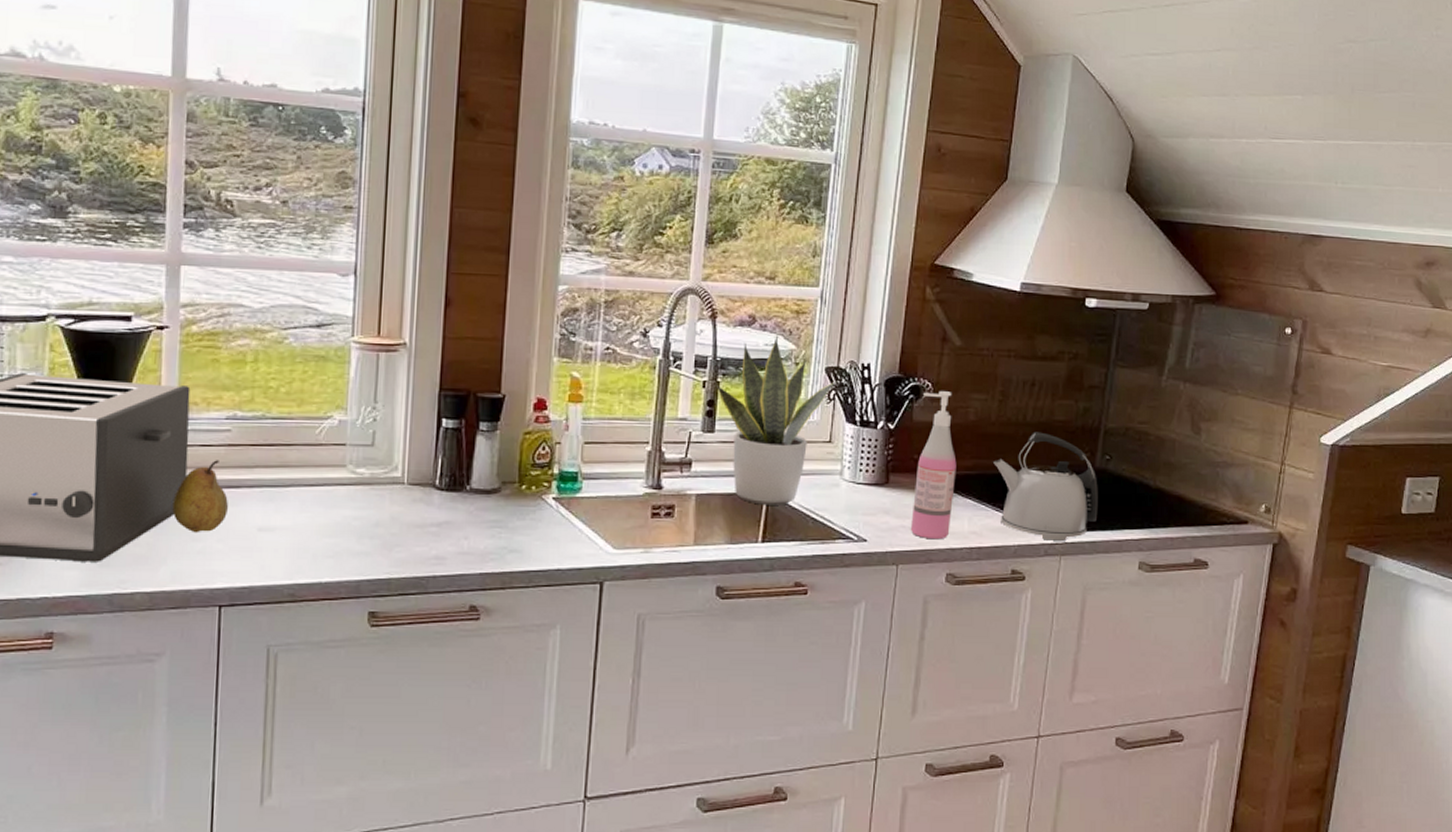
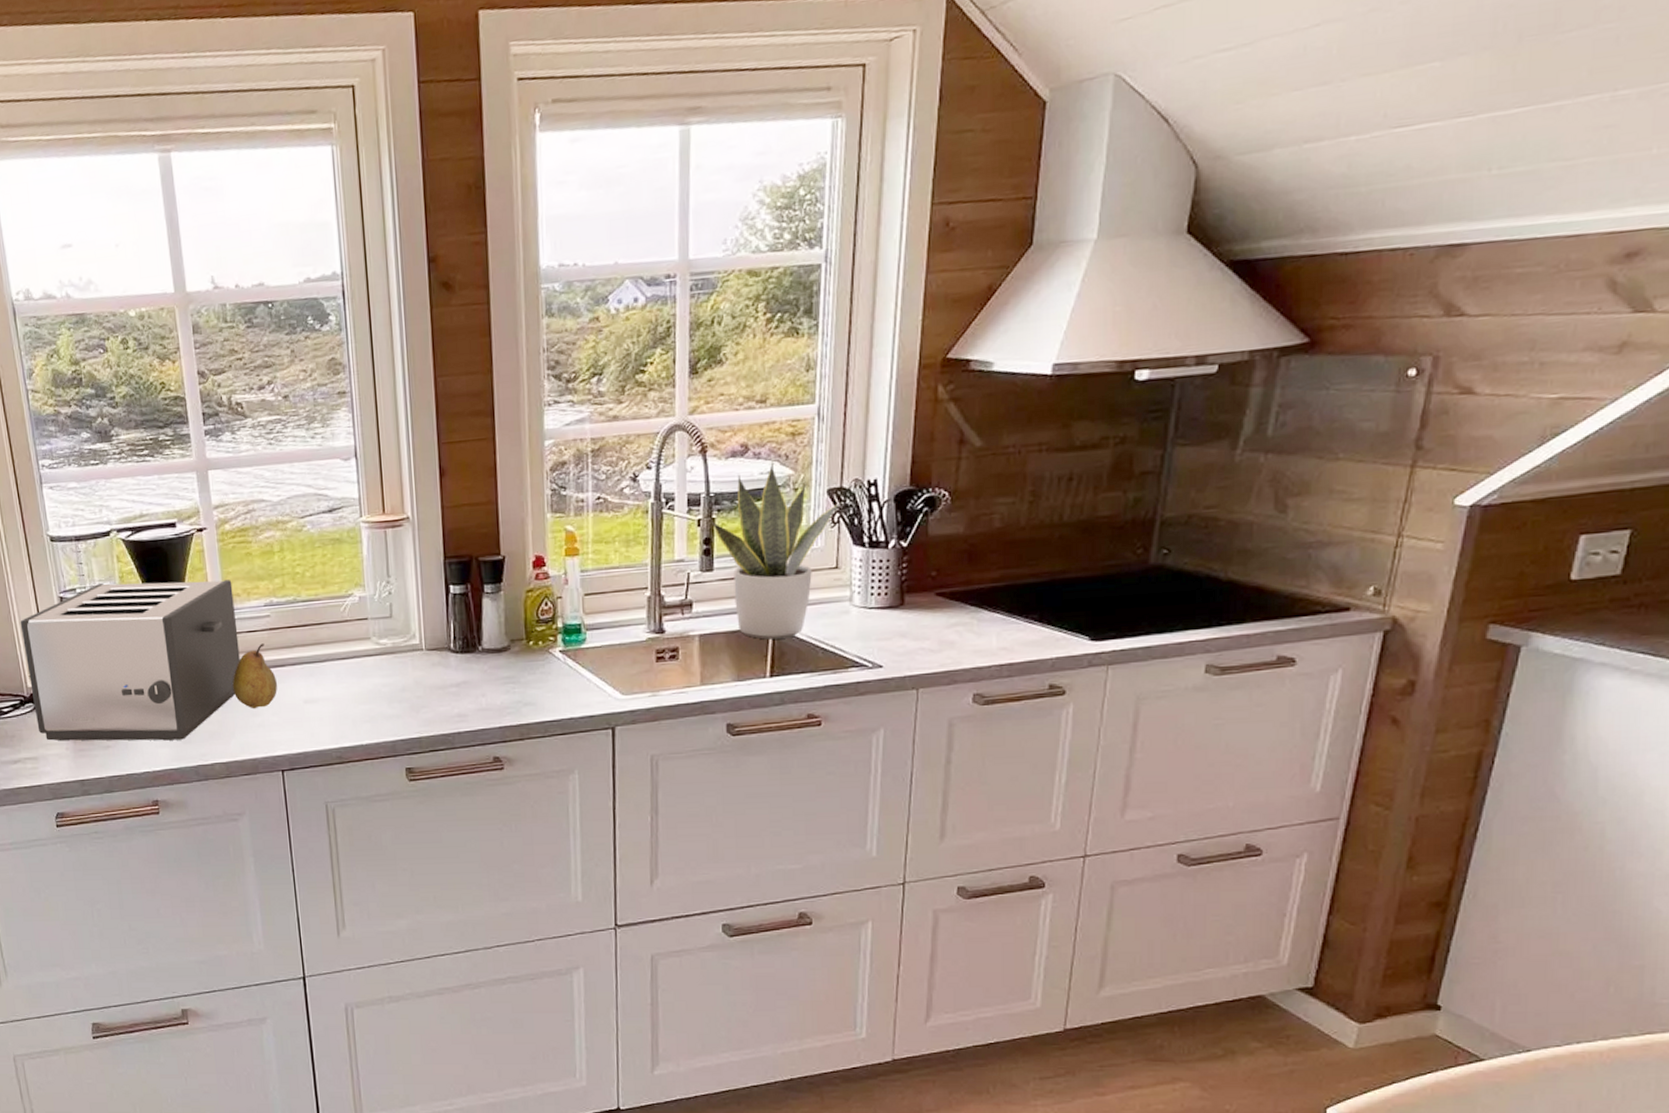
soap dispenser: present [911,391,957,540] -> none [931,499,981,660]
kettle: present [993,432,1098,541] -> none [1024,531,1153,650]

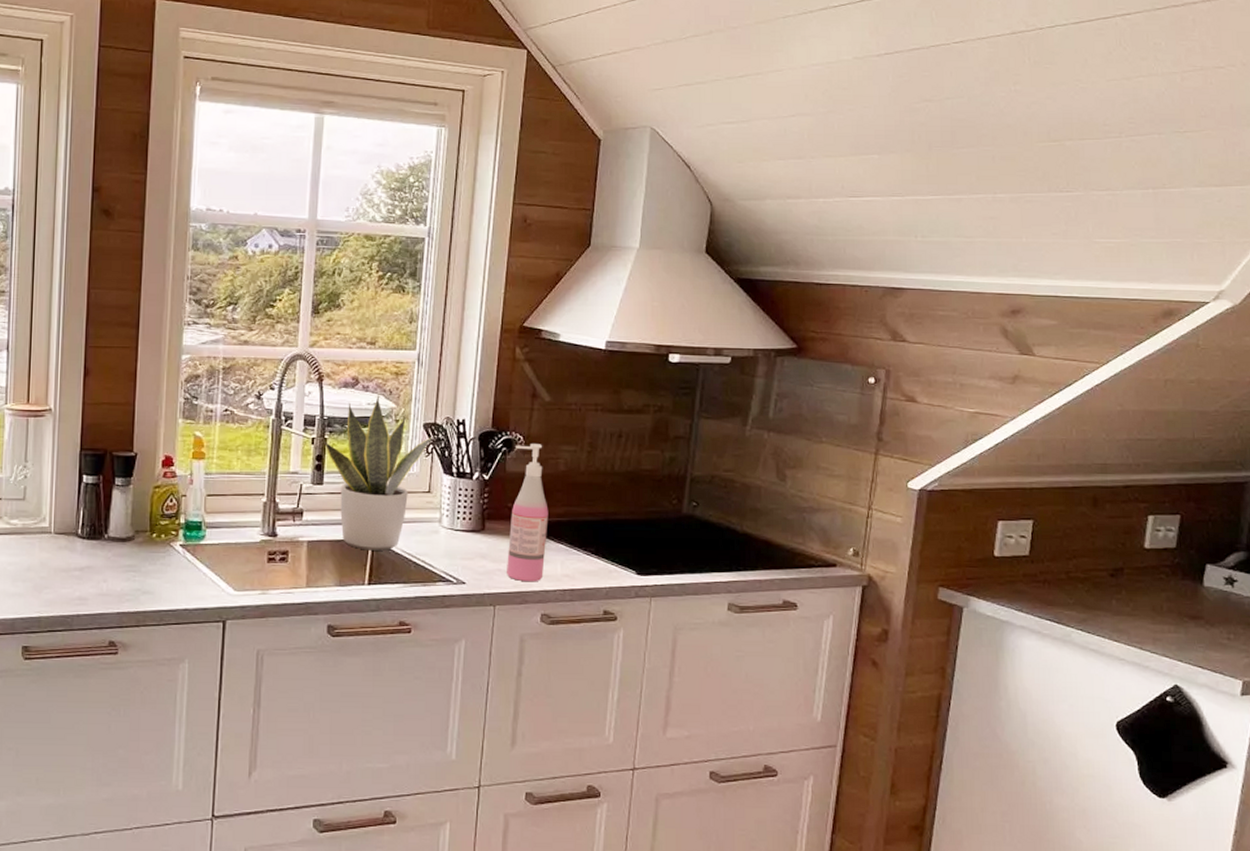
soap dispenser: none [931,499,981,660] -> present [507,444,549,582]

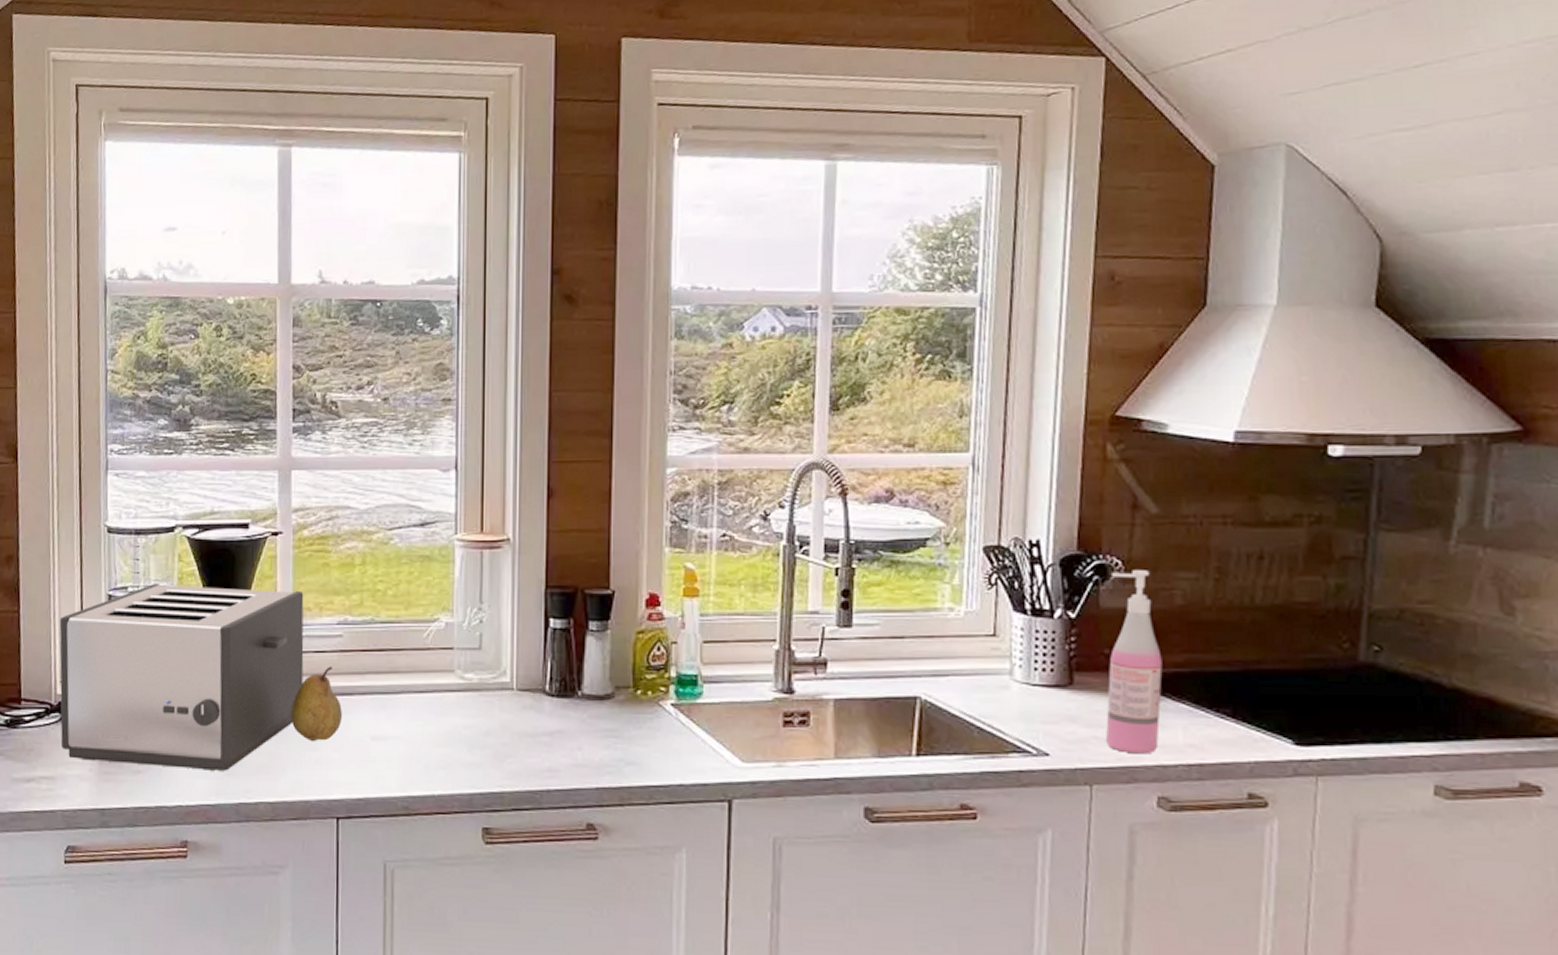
potted plant: present [324,395,436,551] -> none [852,511,1000,712]

